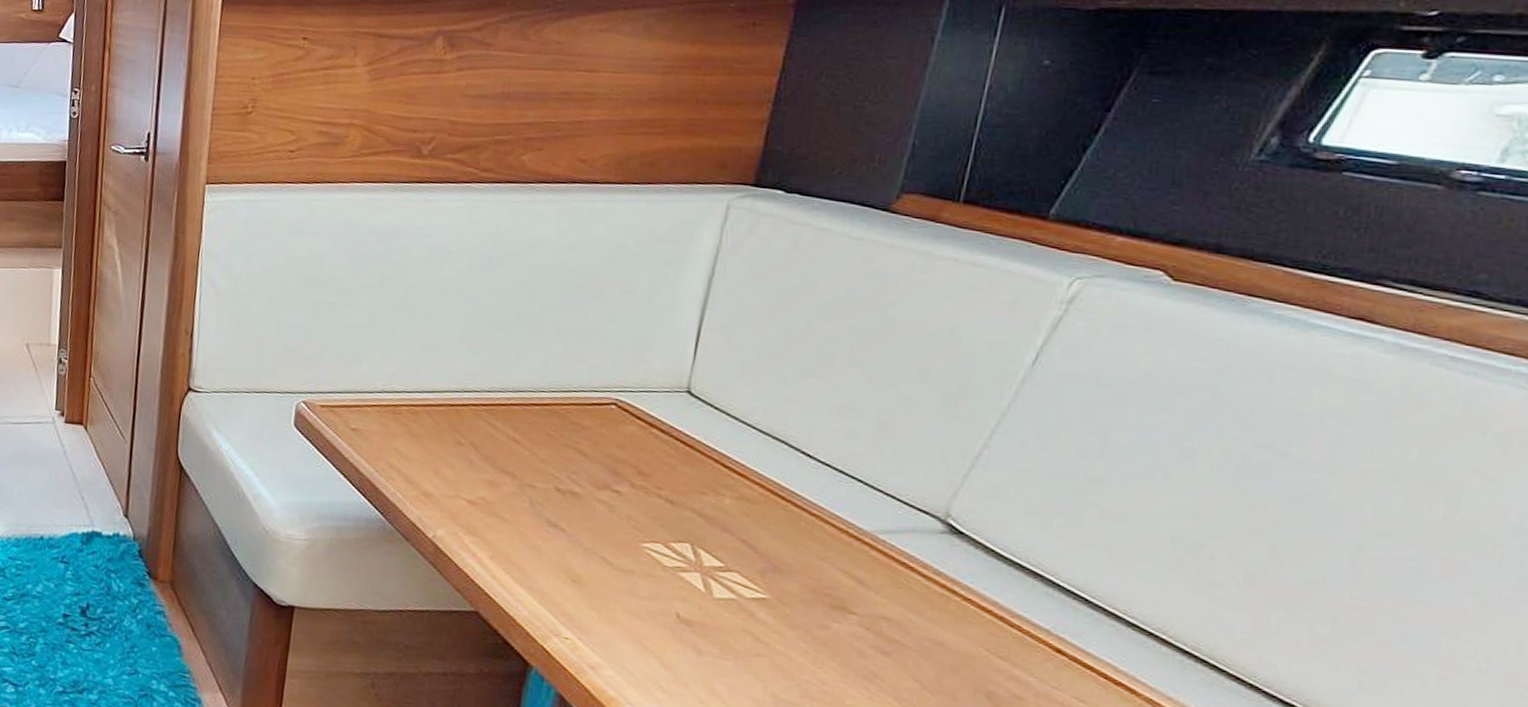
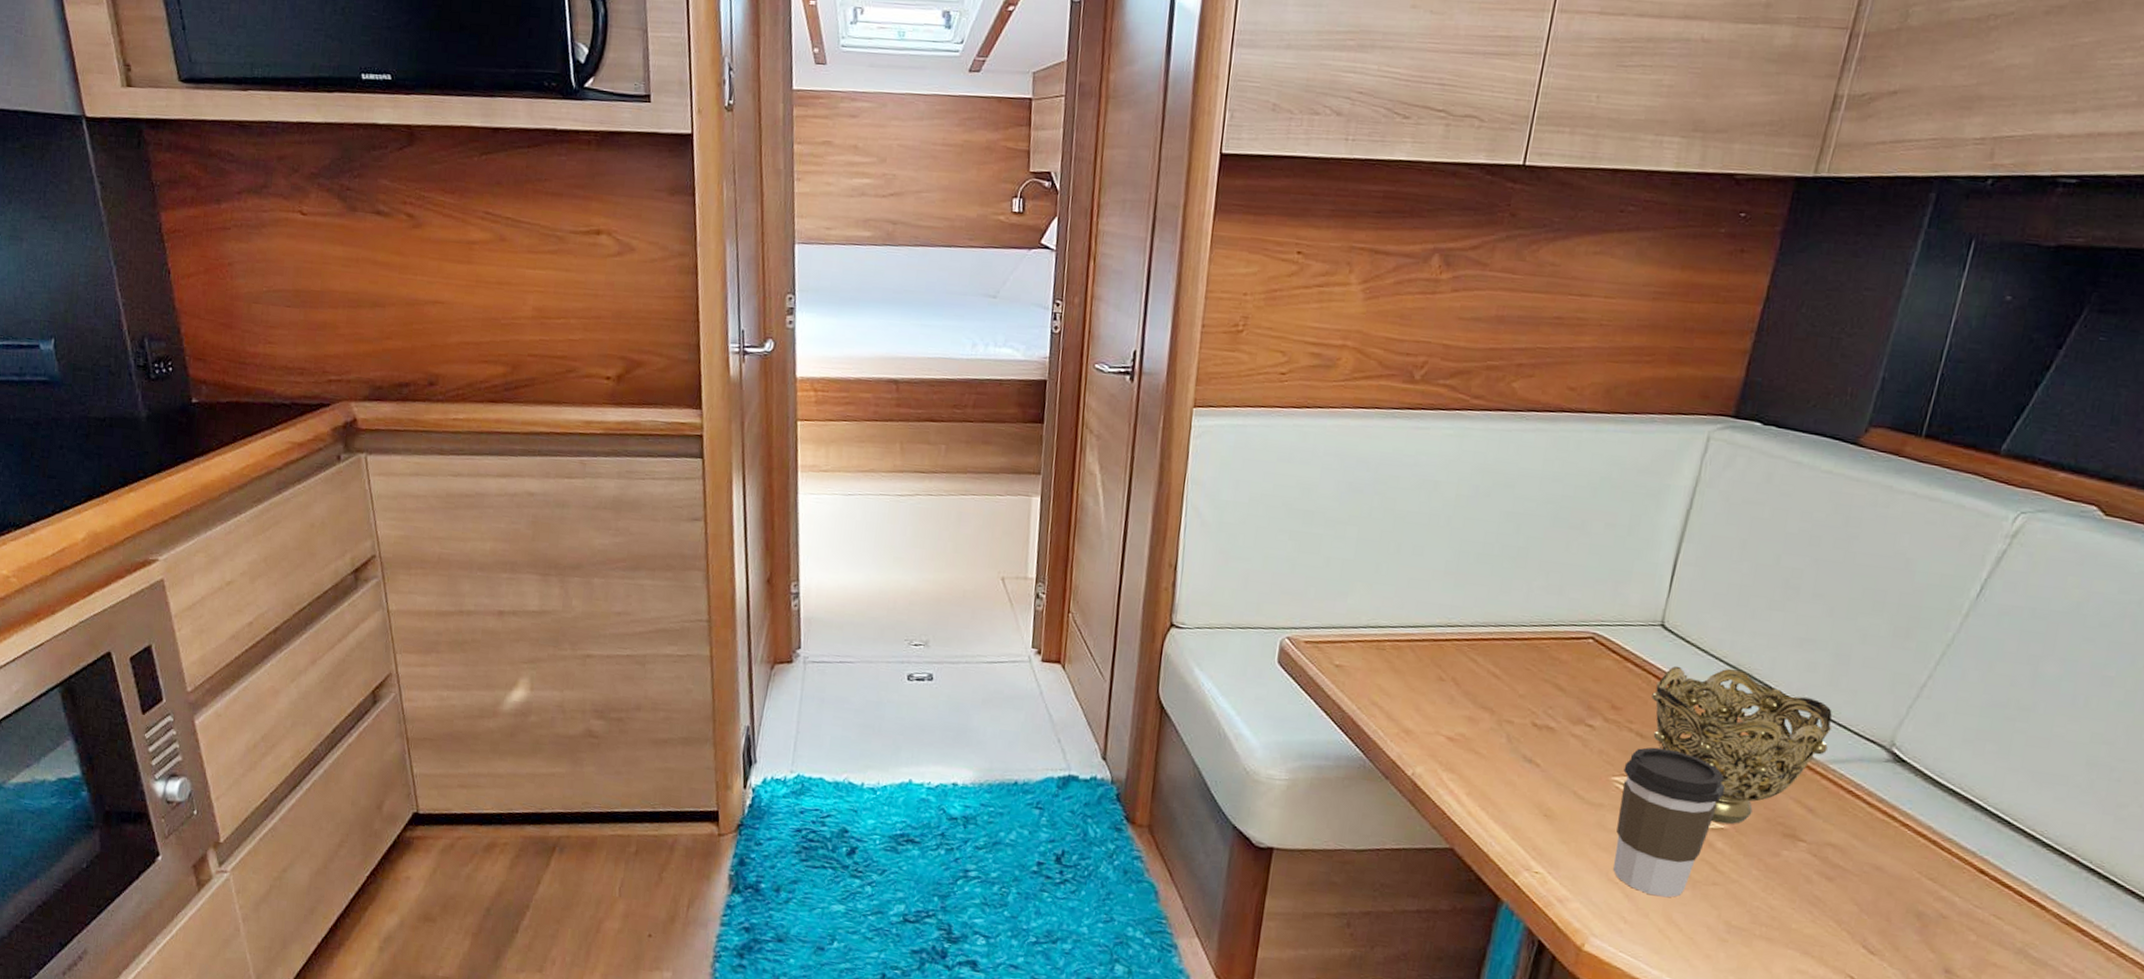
coffee cup: none [648,514,765,668] -> present [1613,747,1726,898]
decorative bowl: none [680,432,880,595] -> present [1651,665,1833,824]

